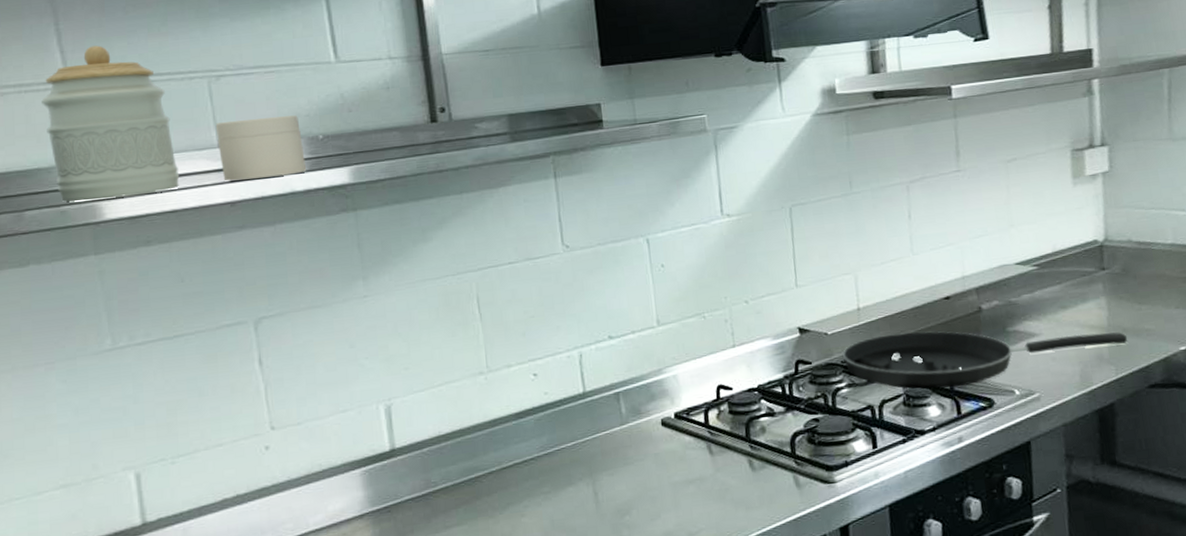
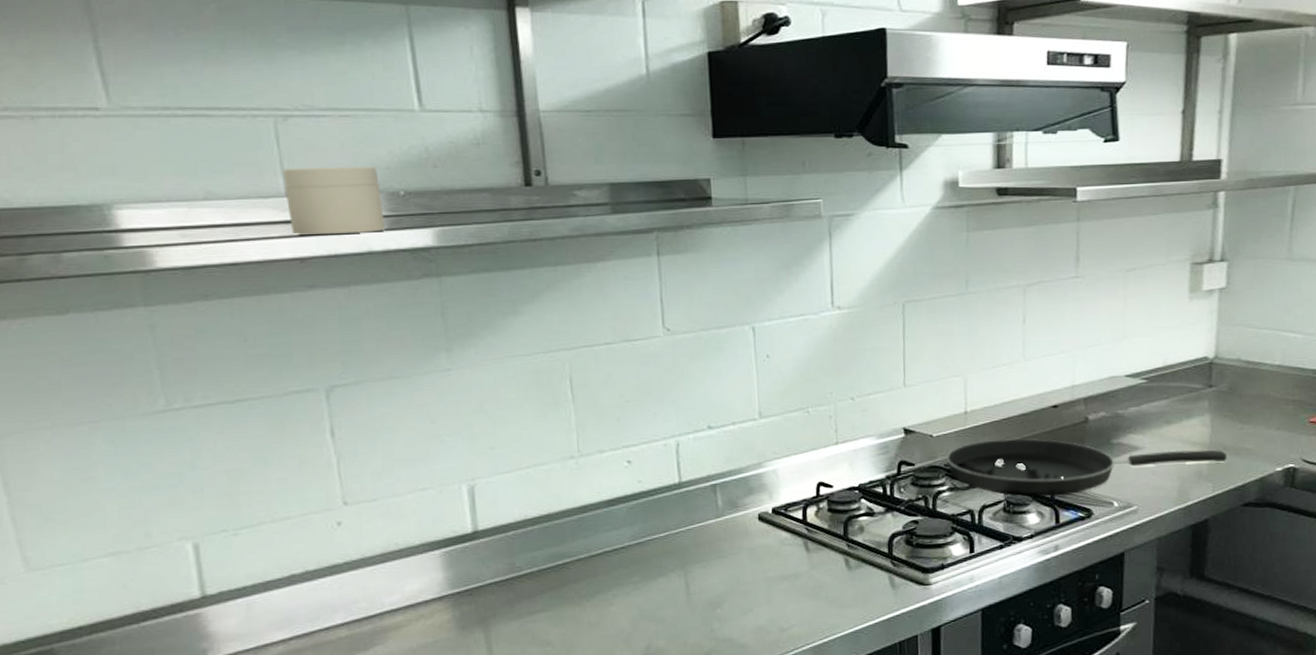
jar: present [40,45,180,202] -> none [78,69,242,246]

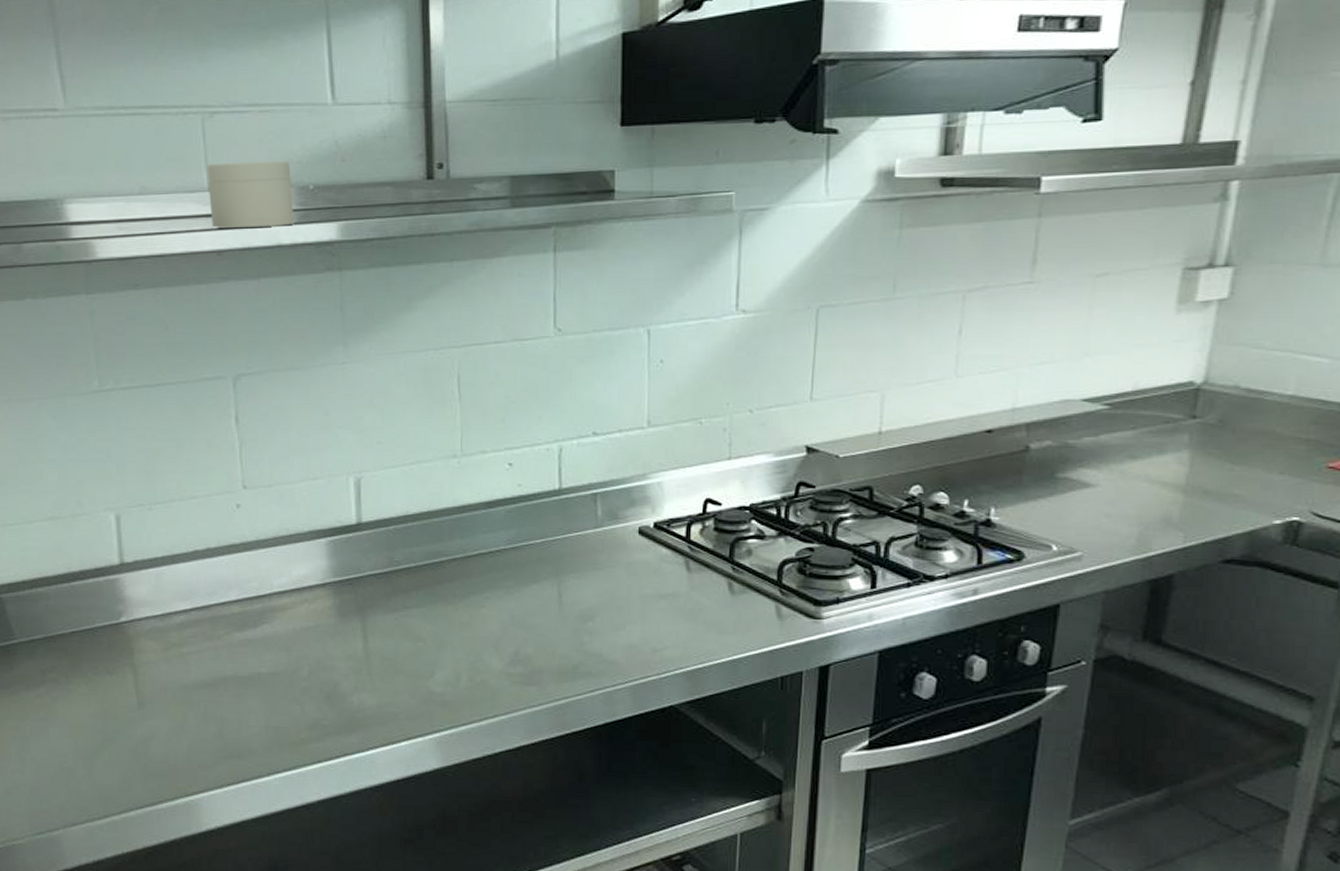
frying pan: present [946,438,1227,497] -> none [852,465,1207,533]

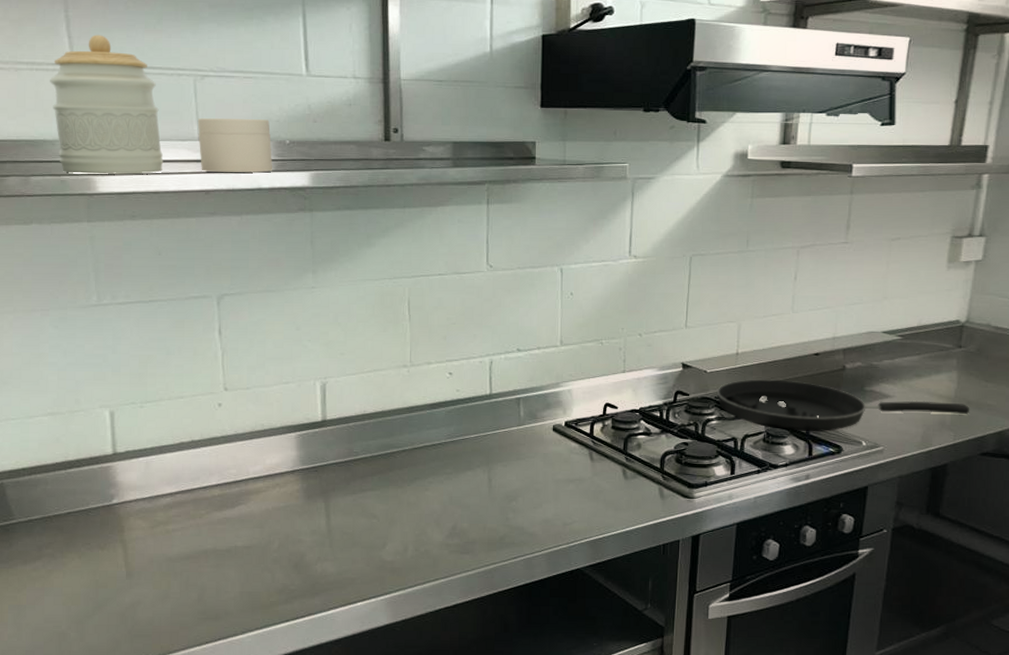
jar: none [40,71,169,238] -> present [49,35,164,175]
frying pan: none [852,465,1207,533] -> present [716,379,969,432]

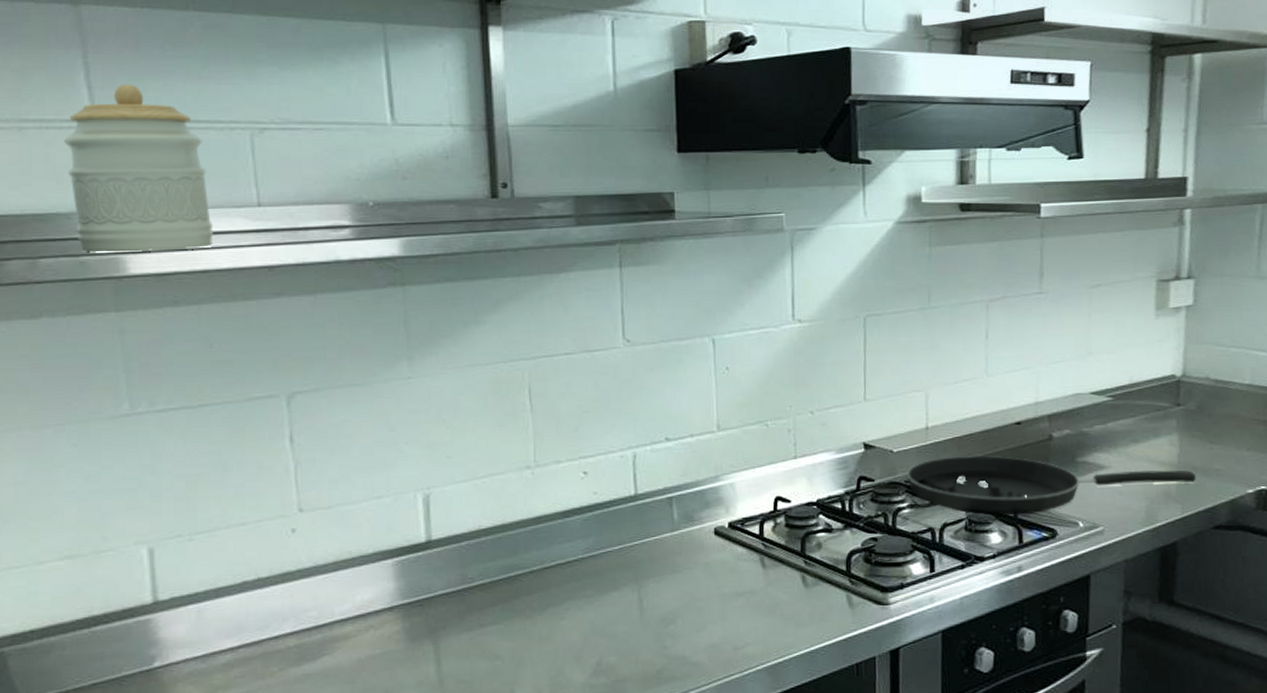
jar: present [197,118,273,173] -> none [256,178,354,244]

